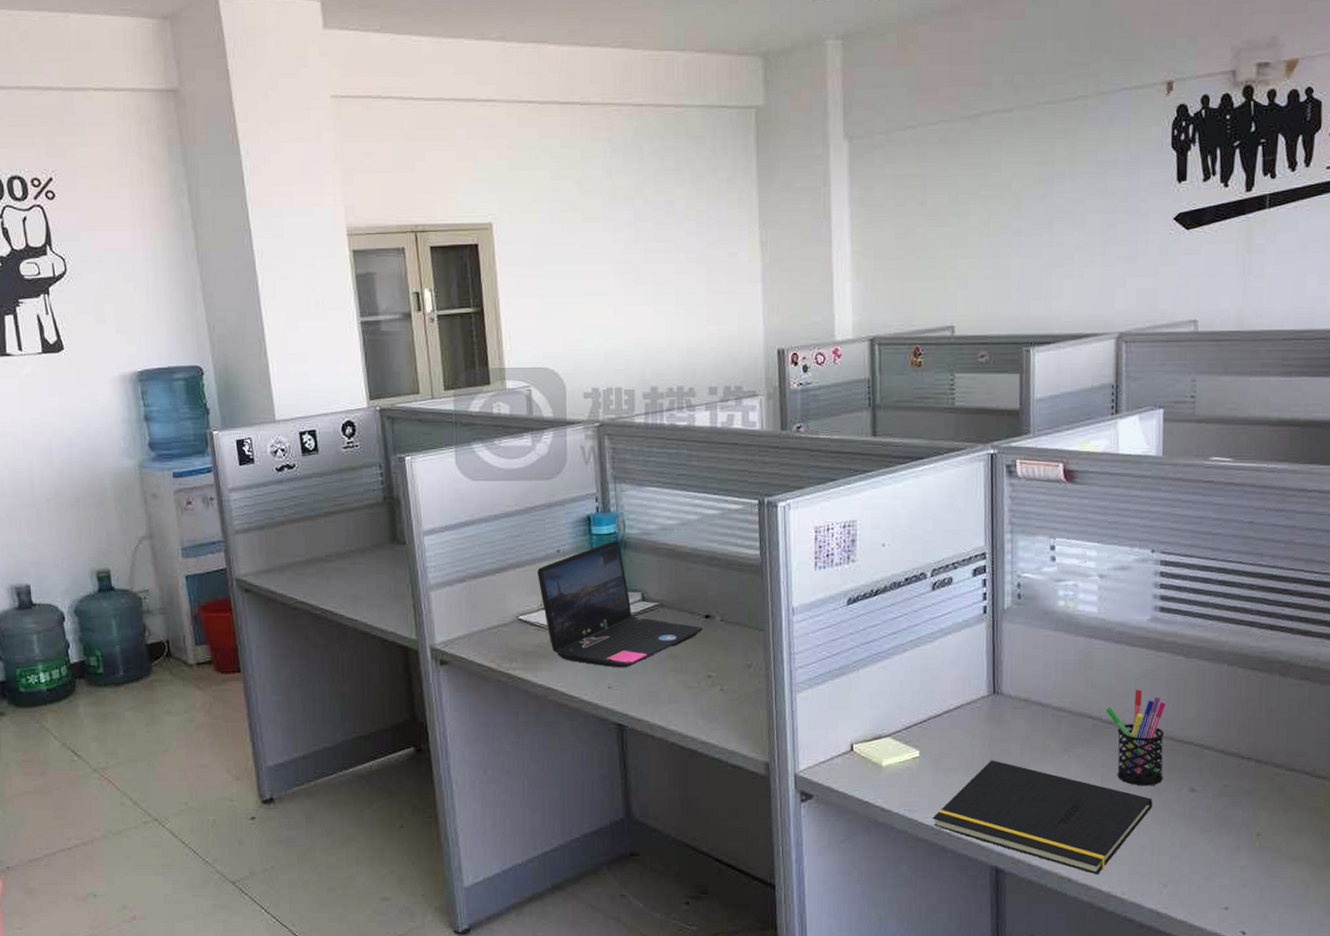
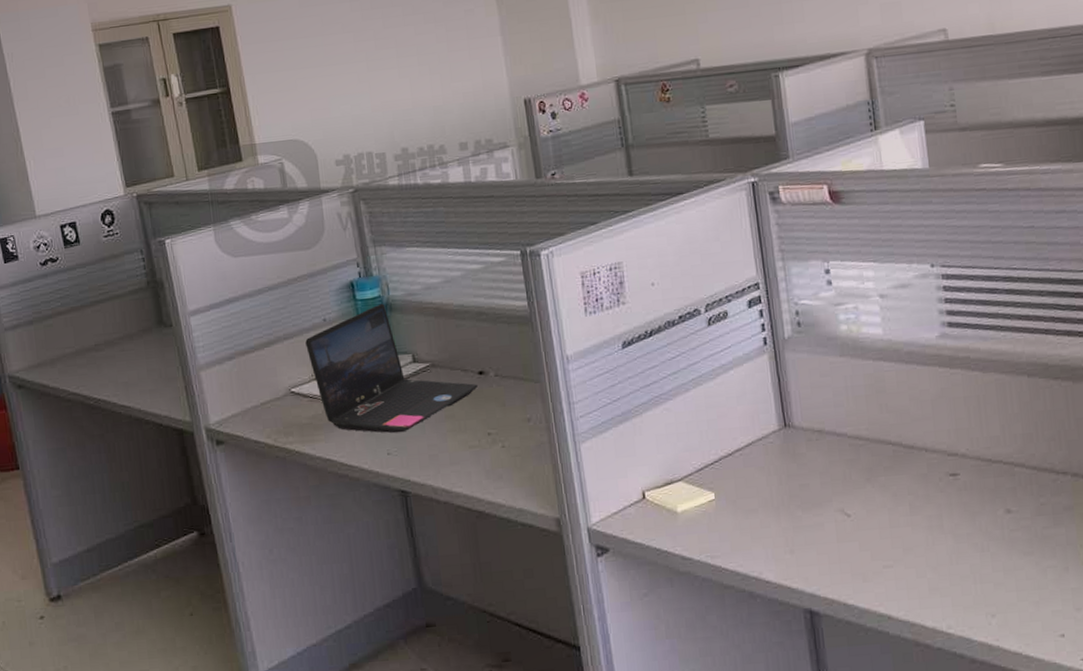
notepad: present [932,760,1153,875] -> none [736,496,969,610]
pen holder: present [1105,689,1166,786] -> none [904,409,976,512]

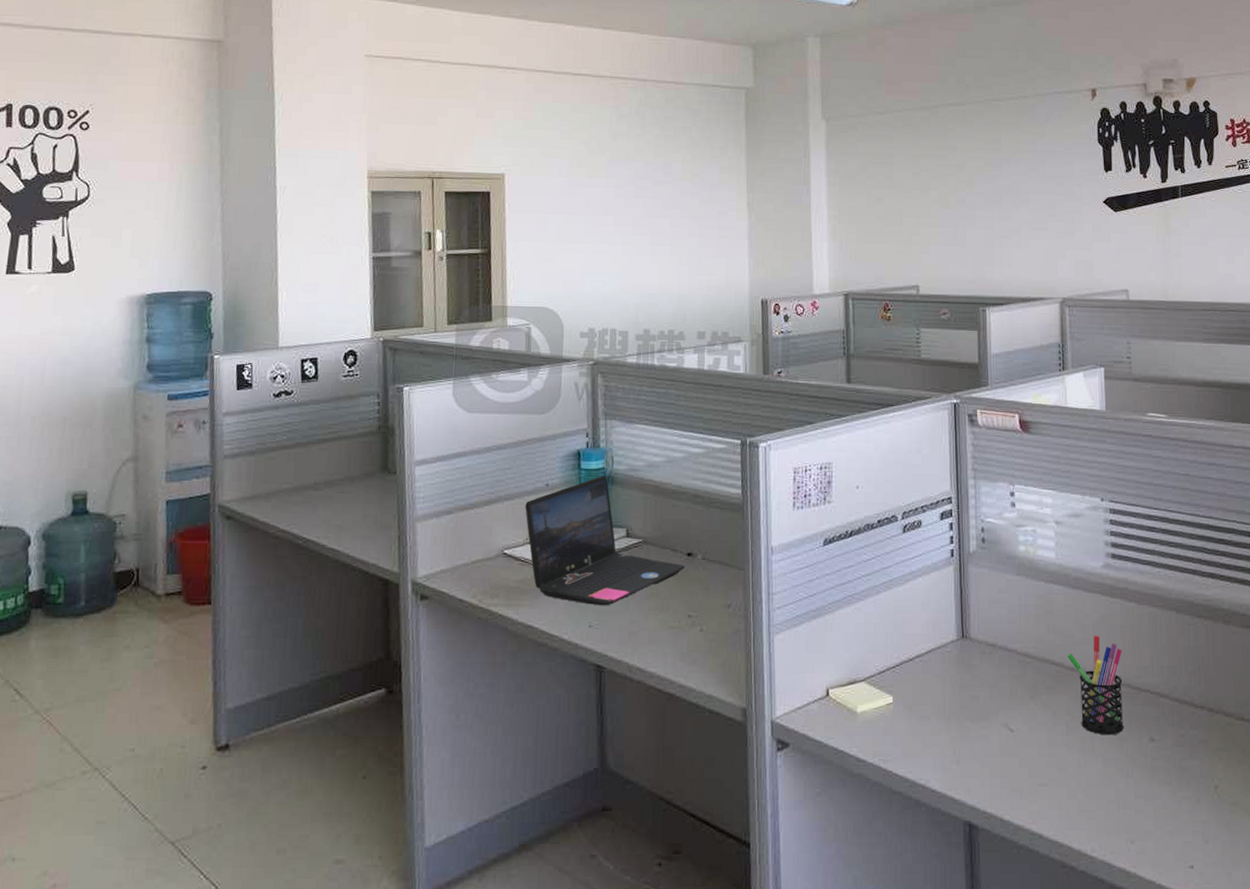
pen holder: none [904,409,976,512] -> present [1067,635,1124,735]

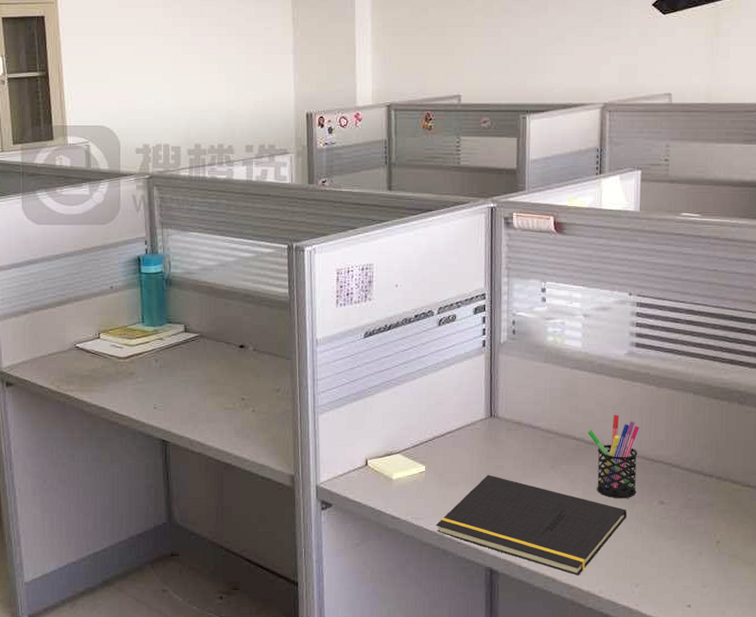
laptop: present [525,475,685,606] -> none [93,278,238,391]
notepad: none [906,707,1117,831] -> present [435,475,628,576]

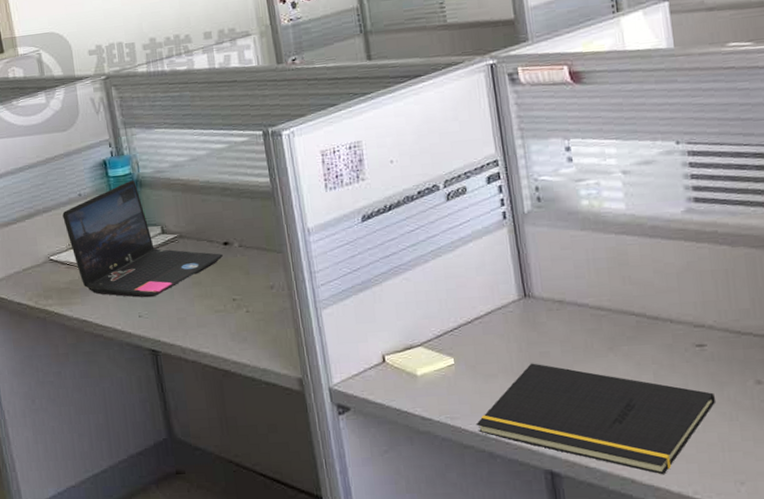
laptop: none [93,278,238,391] -> present [62,180,223,298]
pen holder: present [587,414,639,499] -> none [648,282,724,381]

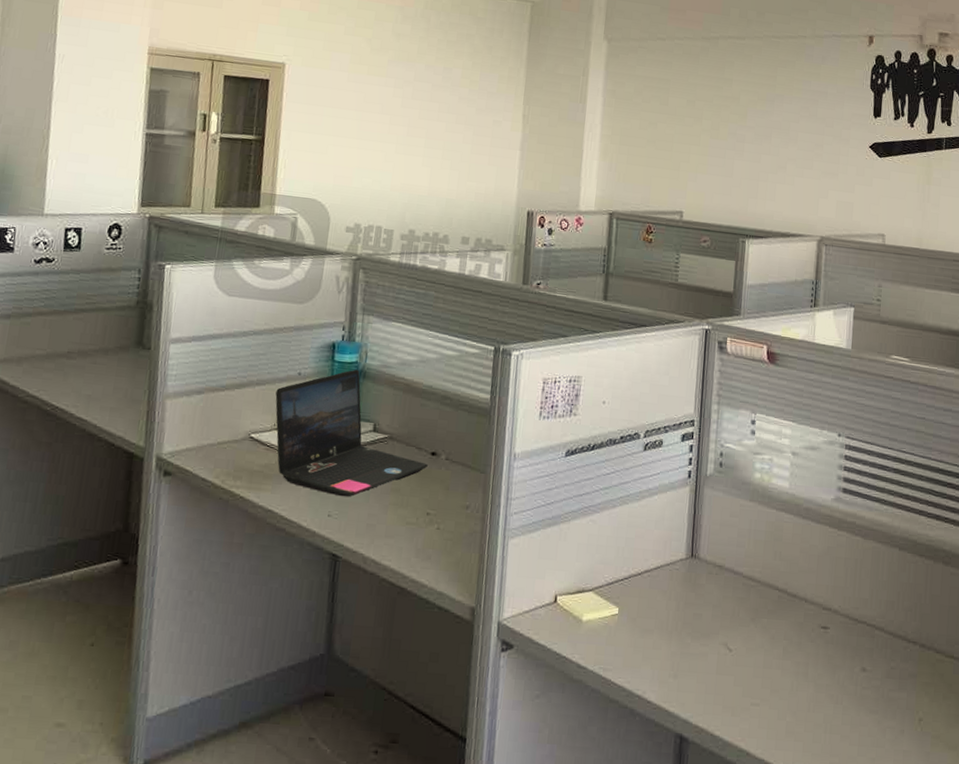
notepad: present [476,363,717,475] -> none [624,623,828,750]

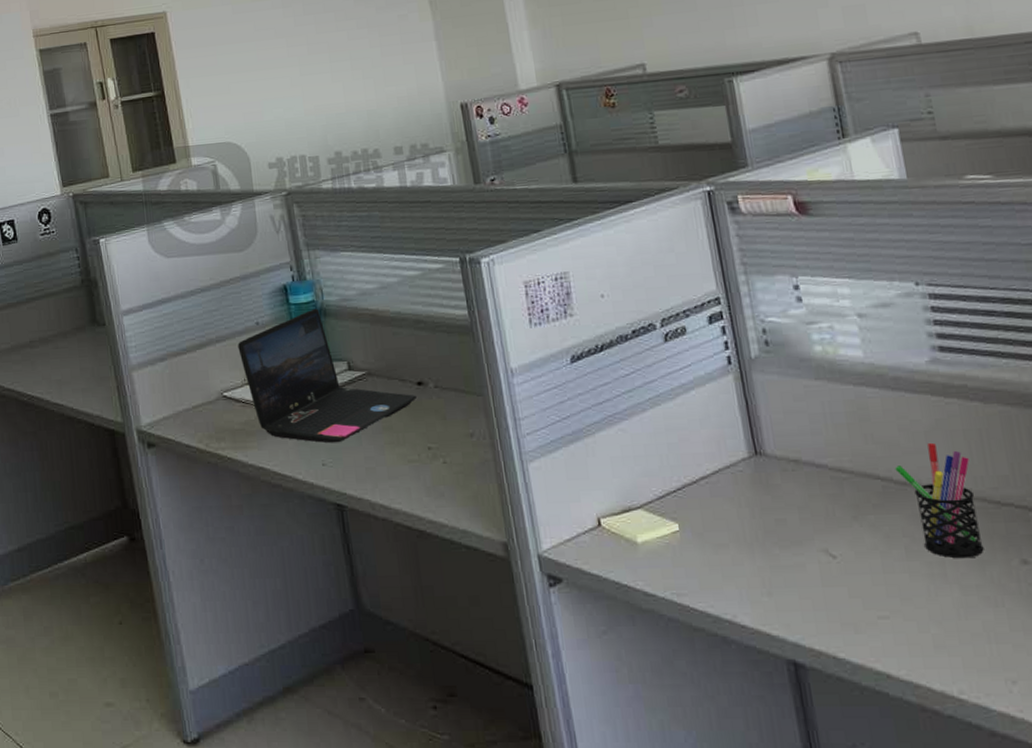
pen holder: none [790,565,844,663] -> present [894,442,984,559]

